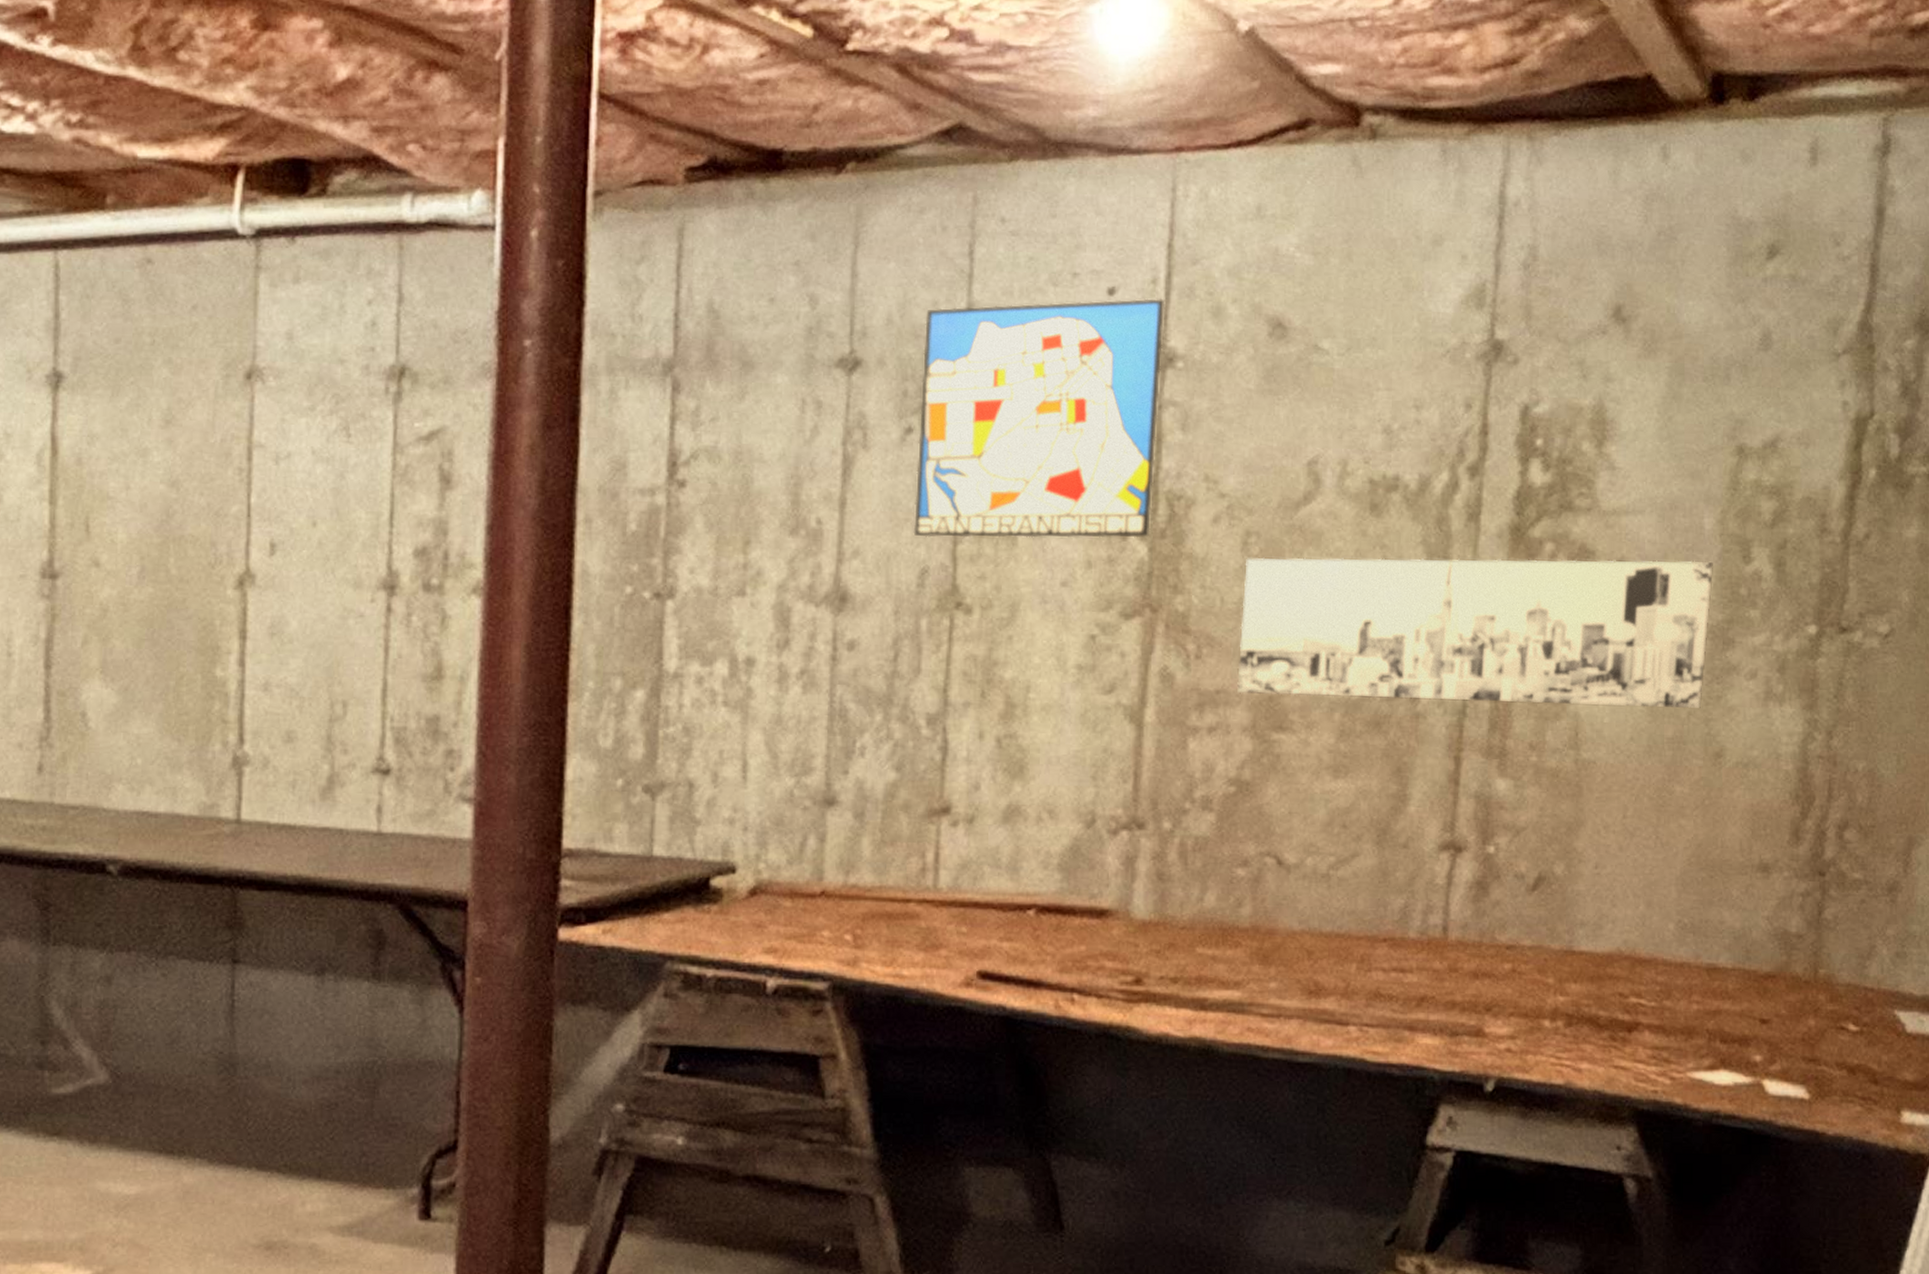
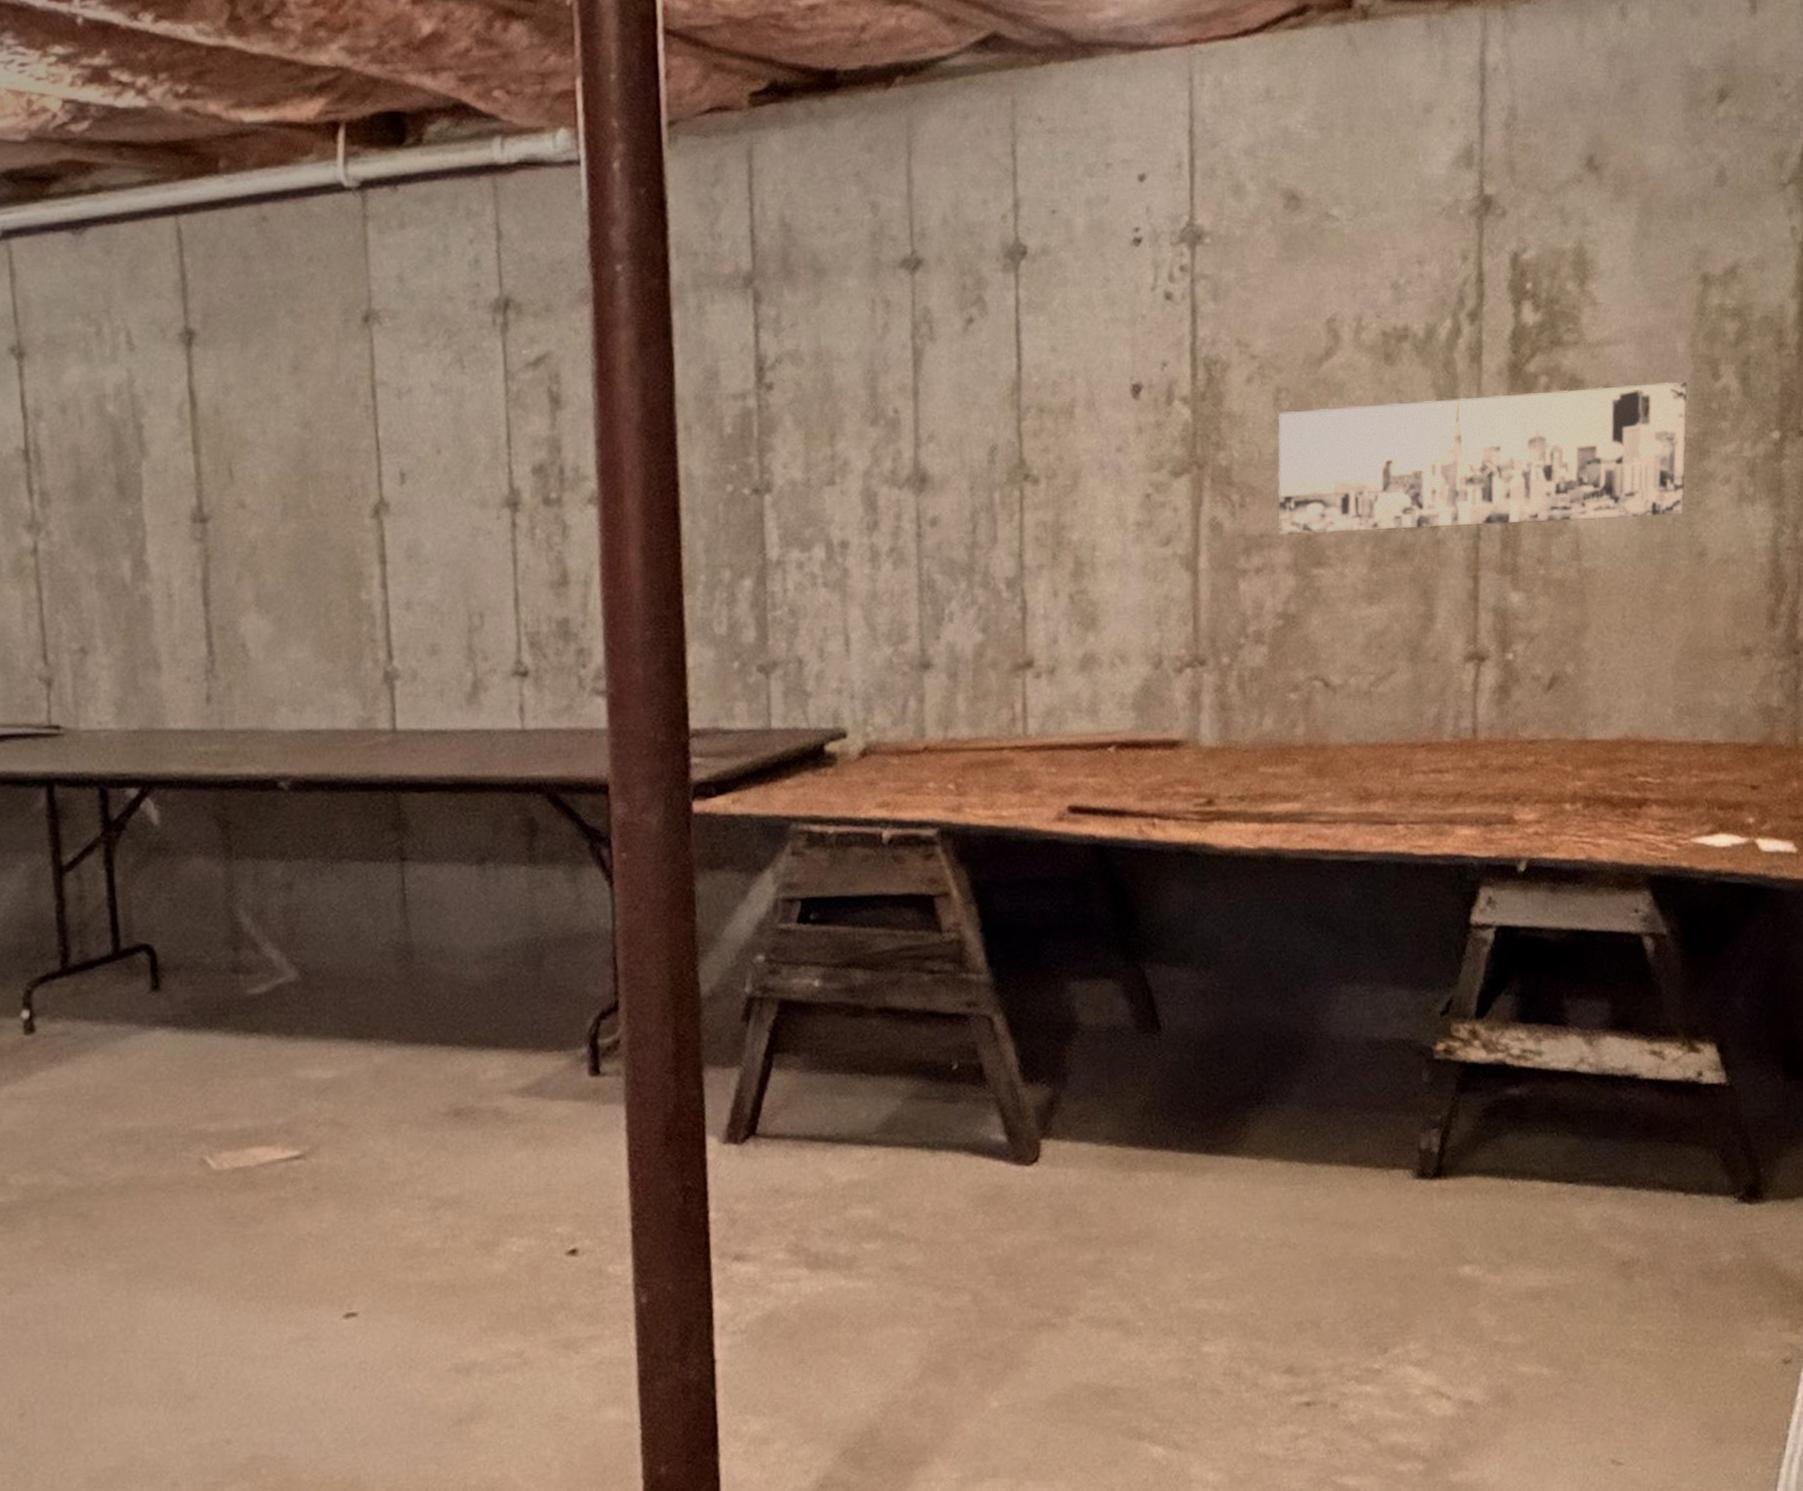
wall art: present [913,298,1165,538] -> none [977,181,1192,417]

